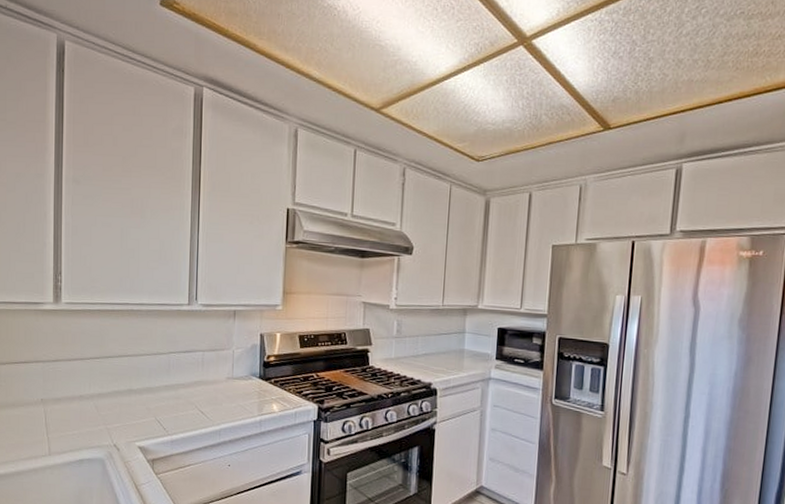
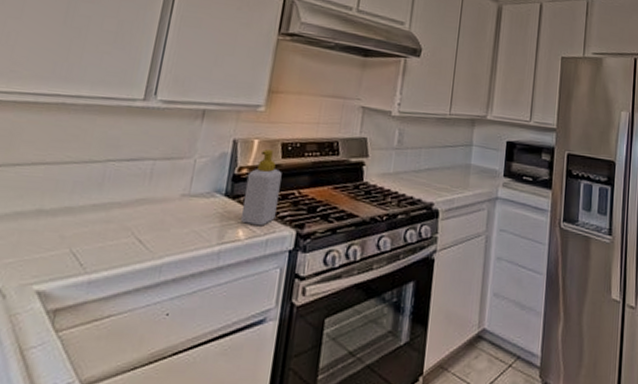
soap bottle: none [273,341,302,402] -> present [240,150,282,226]

